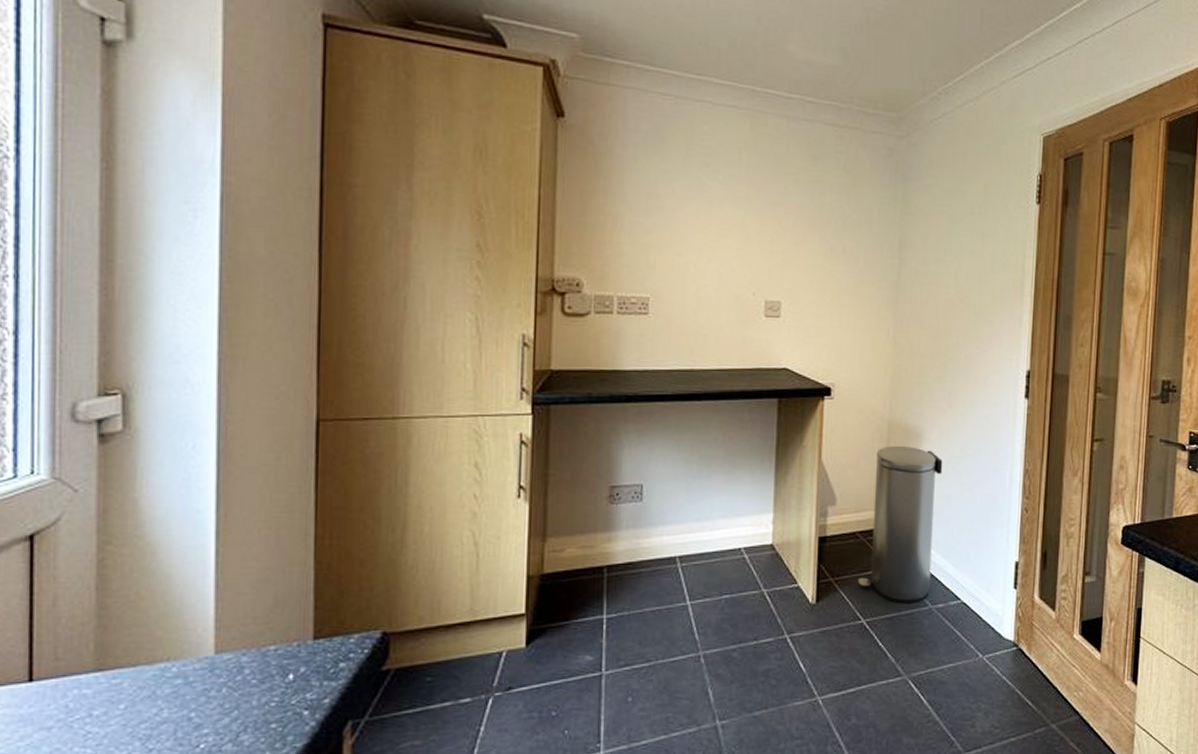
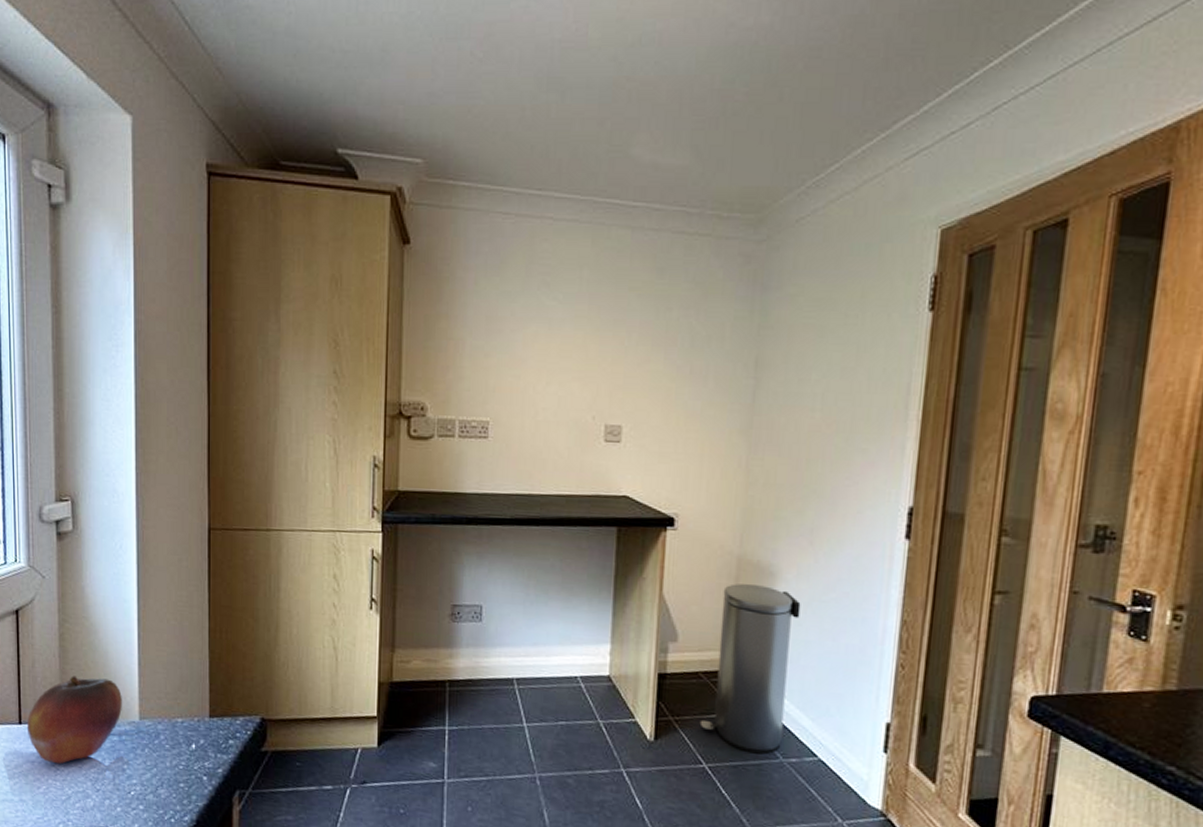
fruit: none [41,609,190,726] -> present [26,676,122,765]

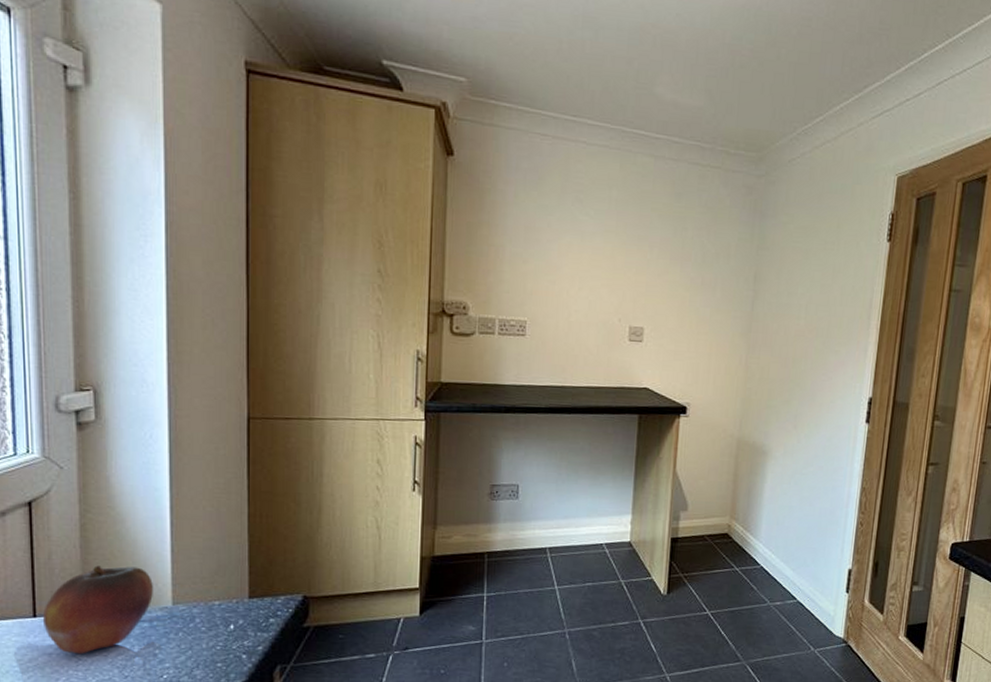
pedal bin: present [699,584,801,754] -> none [704,461,786,600]

